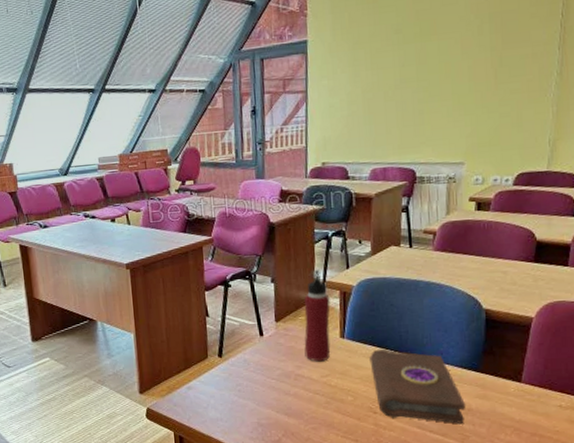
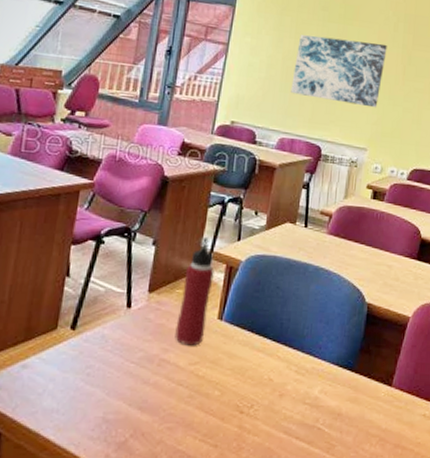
book: present [370,349,465,423] -> none [245,336,336,430]
wall art: none [375,51,473,125] -> present [291,34,387,108]

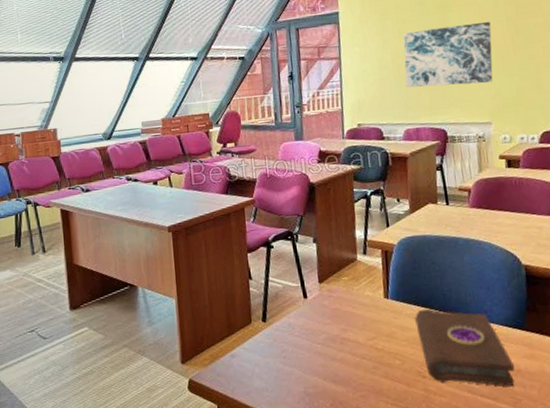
water bottle: present [175,236,214,346] -> none [347,228,376,324]
book: none [245,336,336,430] -> present [415,308,515,386]

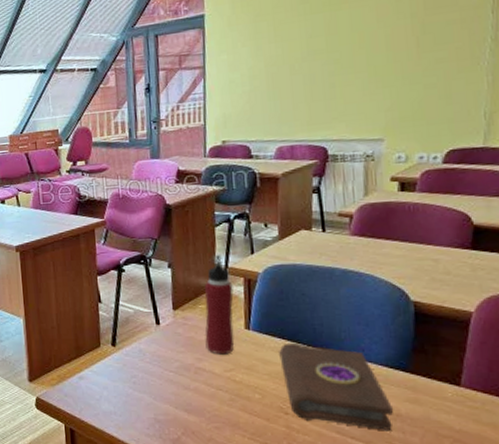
water bottle: none [347,228,376,324] -> present [204,254,235,355]
wall art: present [403,21,493,88] -> none [280,19,391,100]

